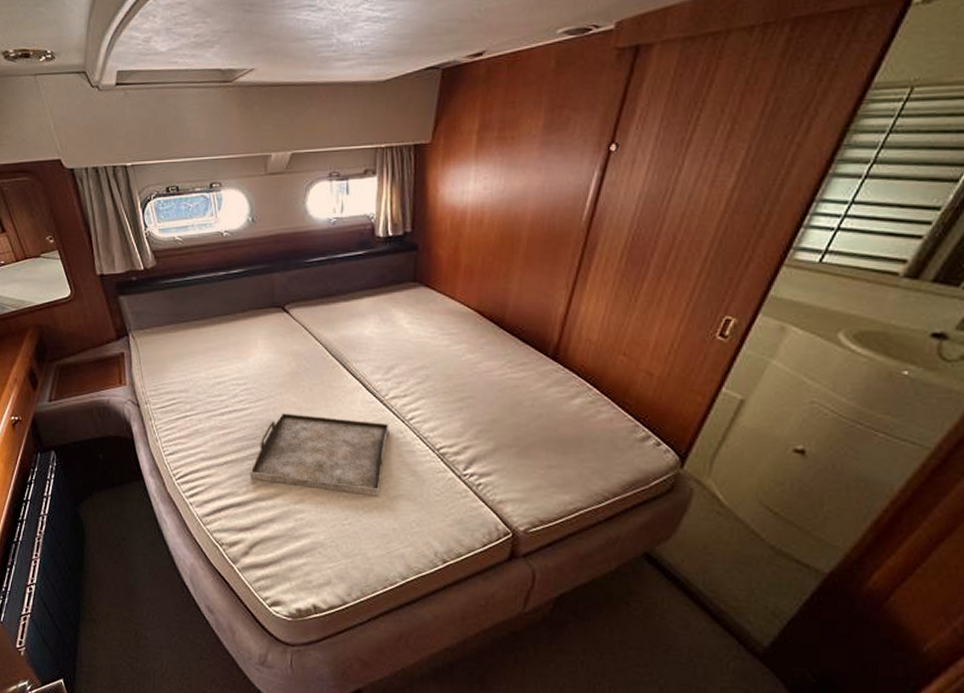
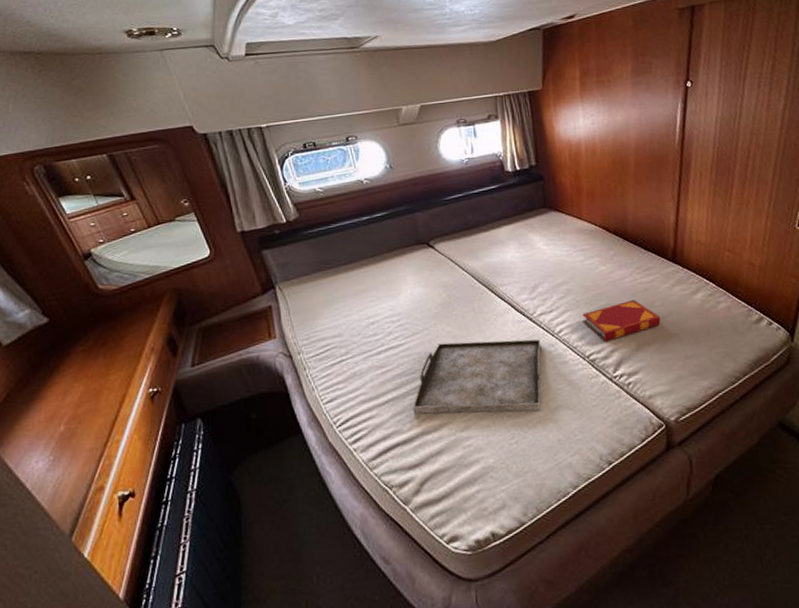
hardback book: none [438,395,527,437] -> present [582,299,661,342]

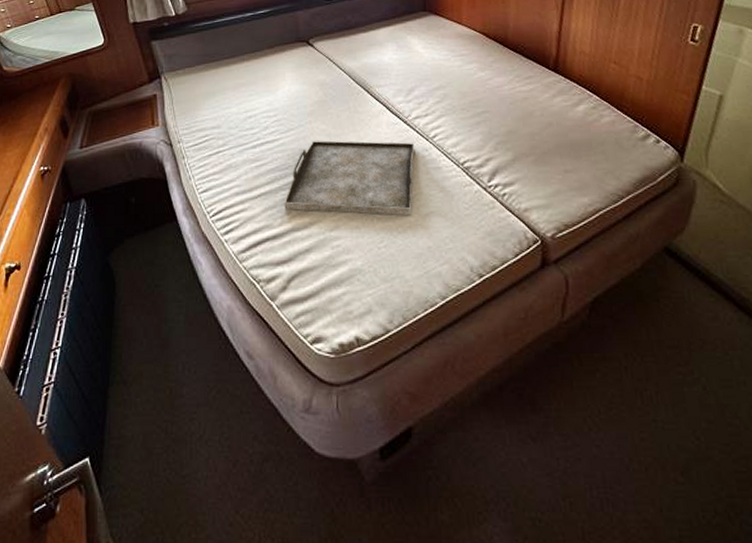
hardback book: present [582,299,661,342] -> none [458,108,540,149]

